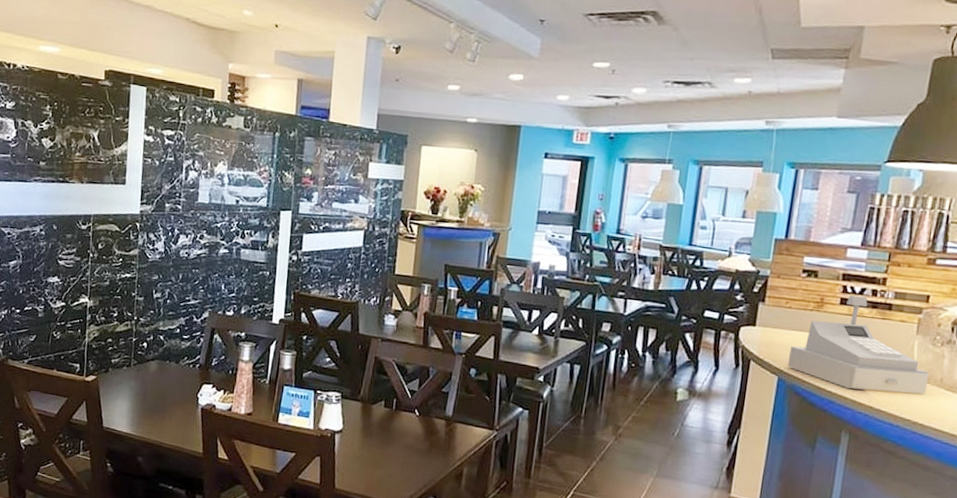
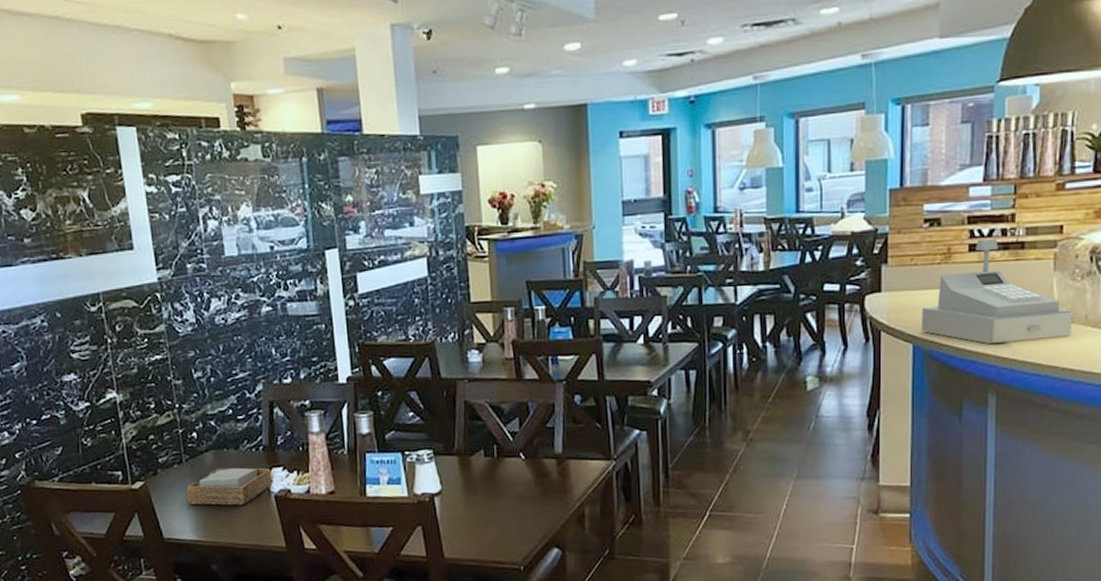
napkin holder: none [129,376,203,411] -> present [186,467,273,506]

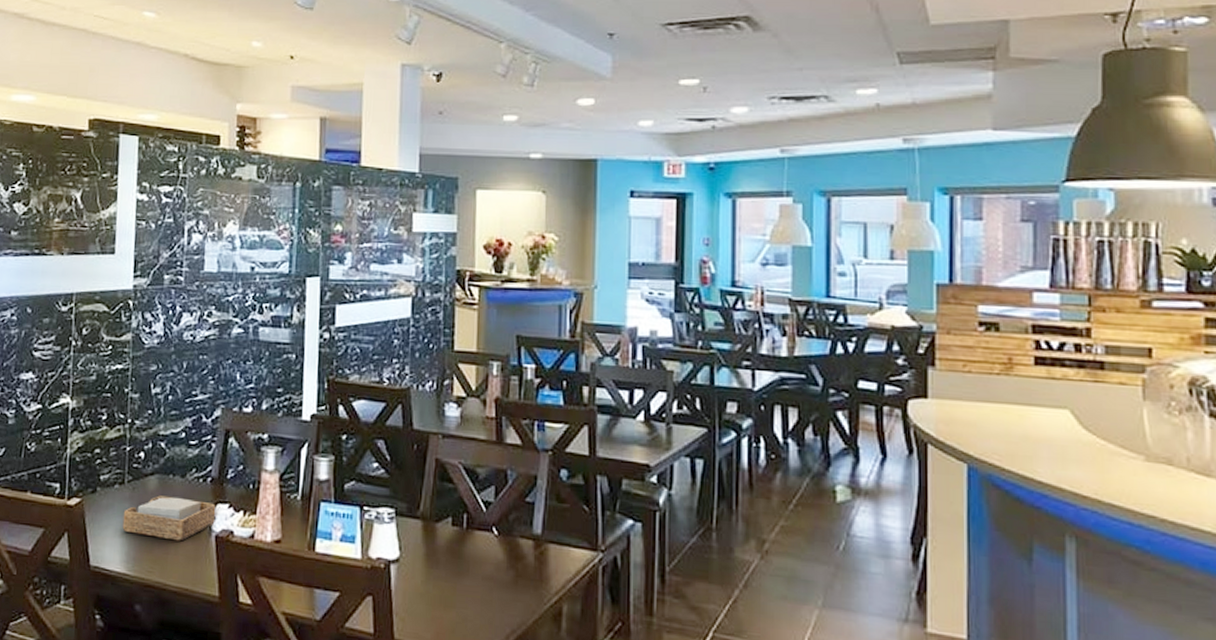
cash register: present [921,238,1073,345] -> none [977,352,1171,482]

